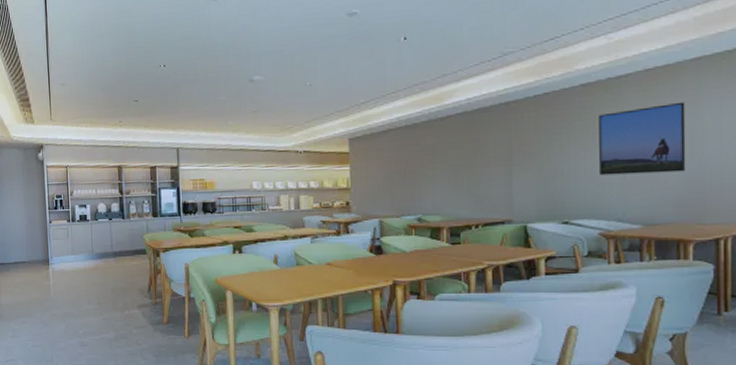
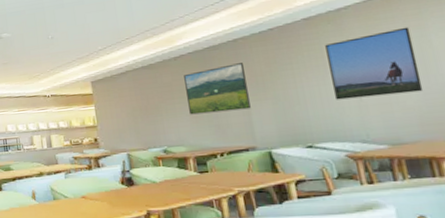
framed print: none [449,129,513,182] -> present [184,63,251,115]

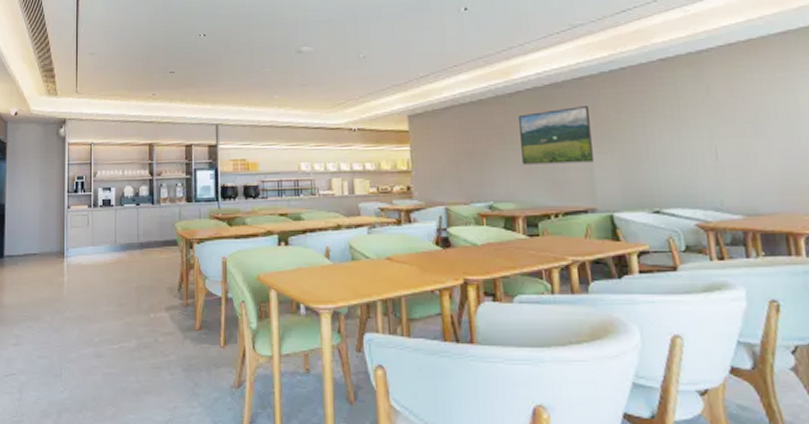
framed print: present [325,27,424,100] -> none [682,78,785,159]

